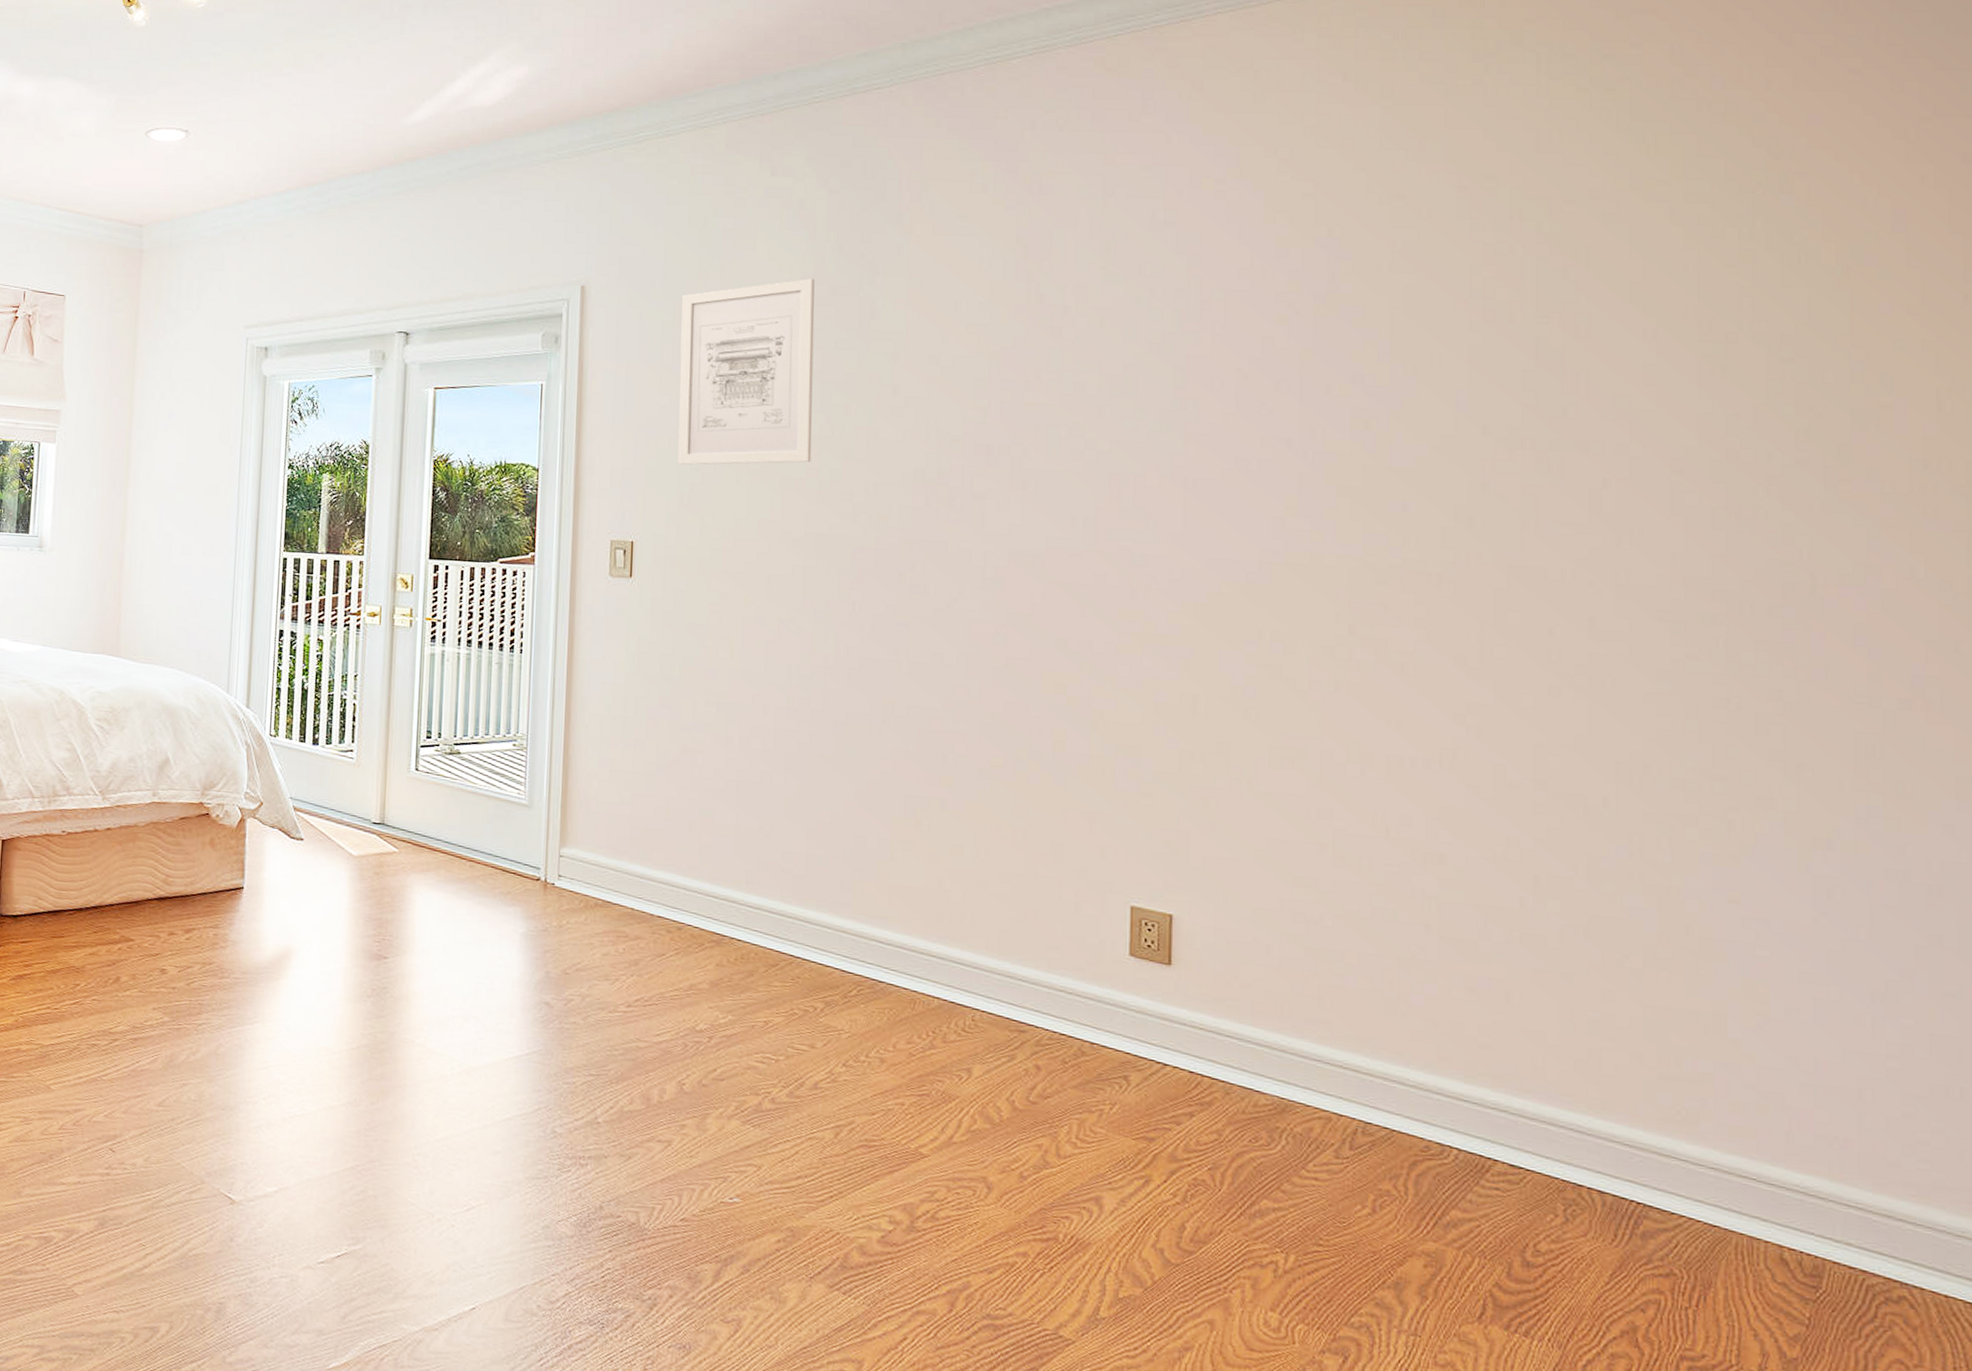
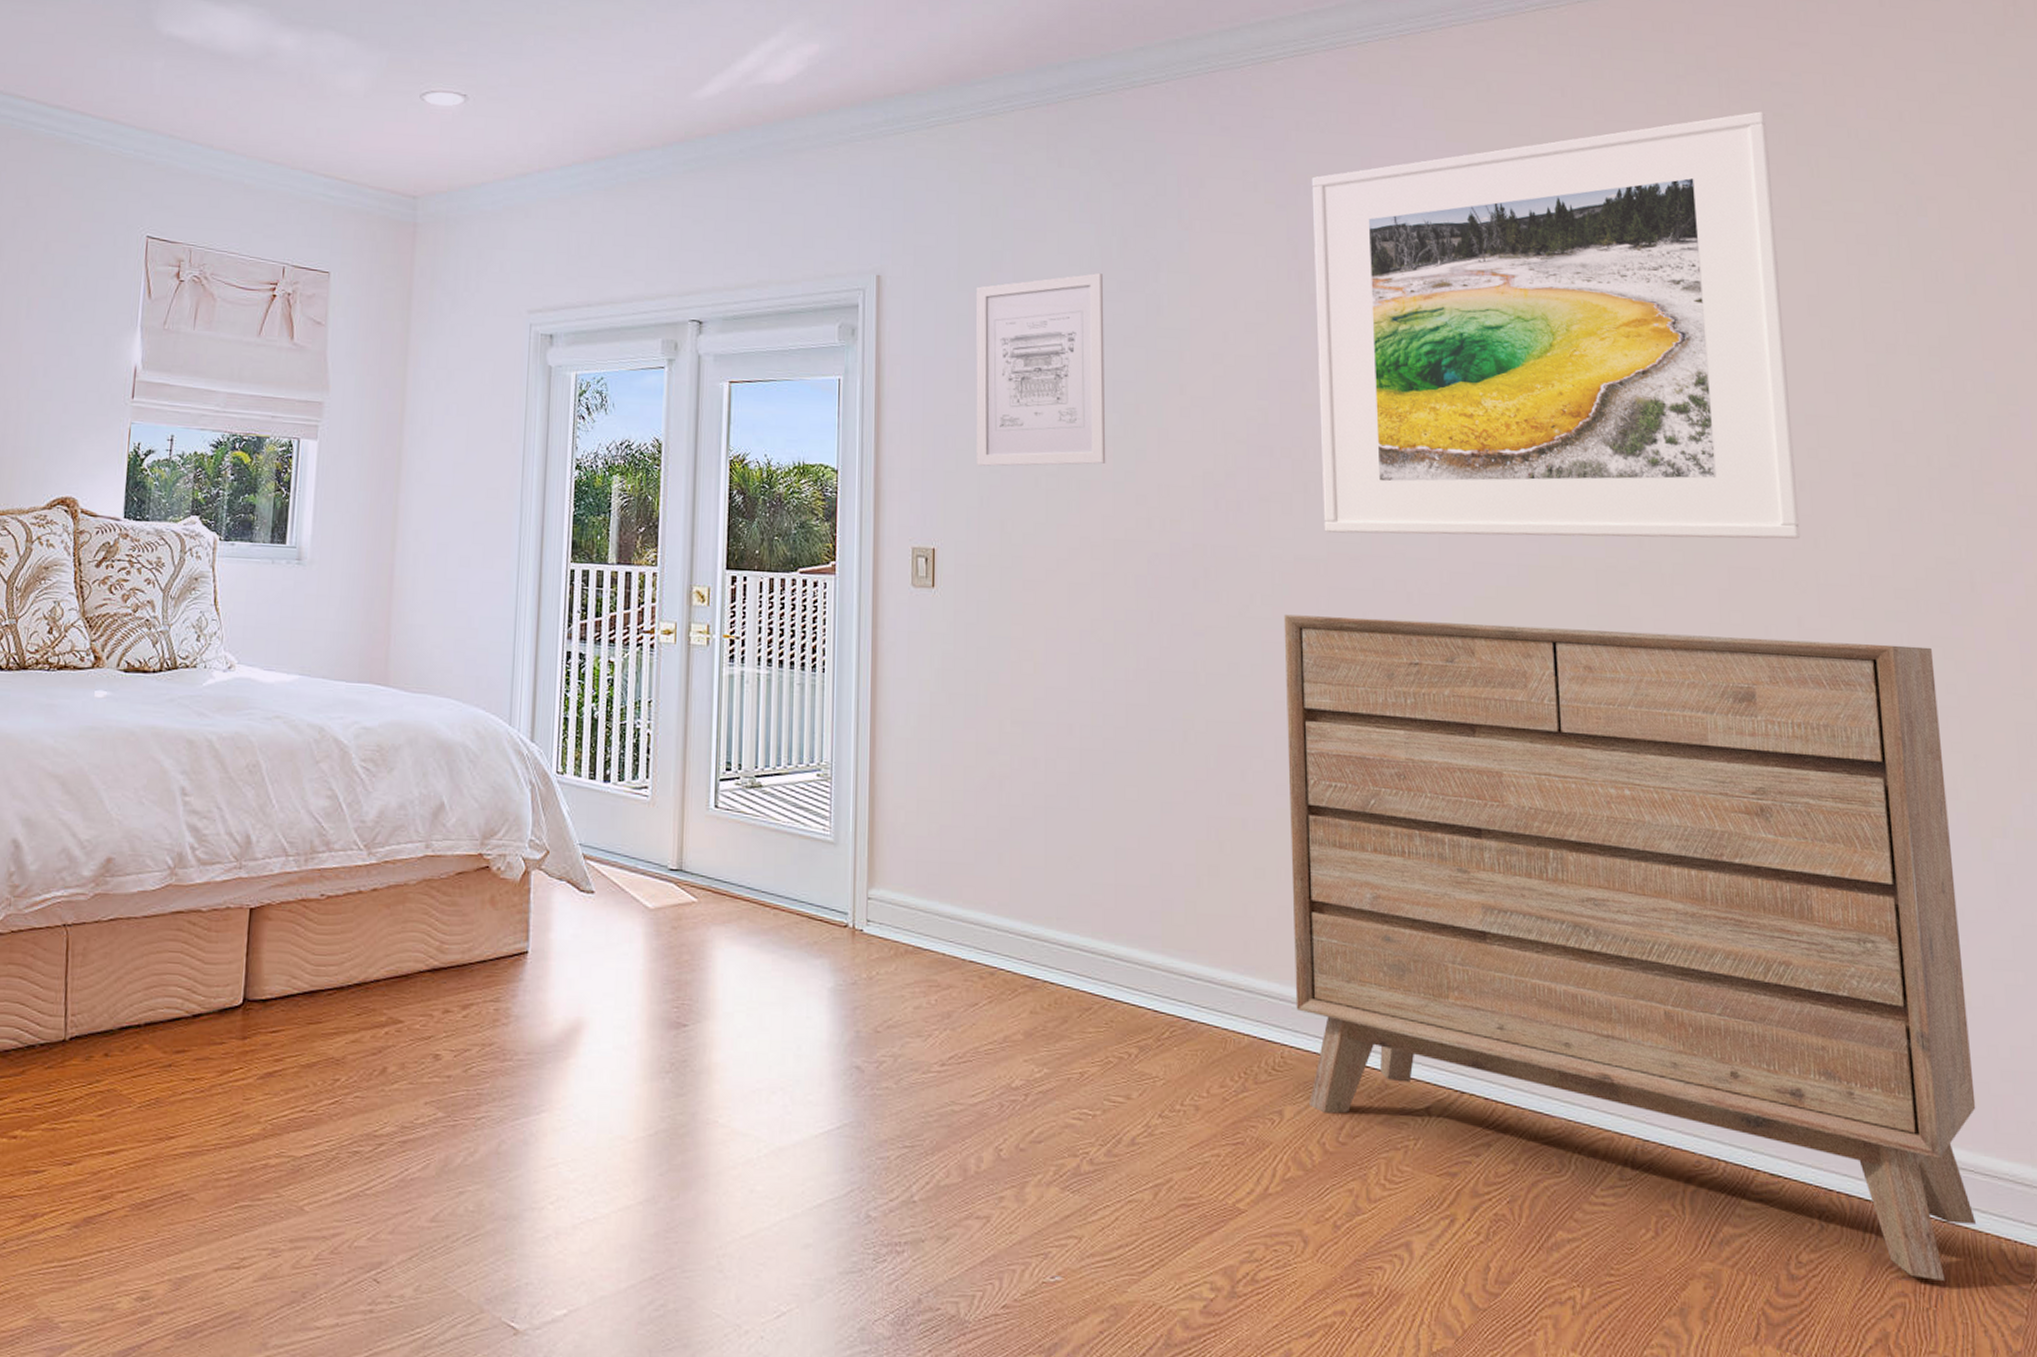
dresser: none [990,607,1765,1283] -> present [1283,614,1977,1281]
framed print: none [1043,87,1600,538] -> present [1311,111,1801,539]

